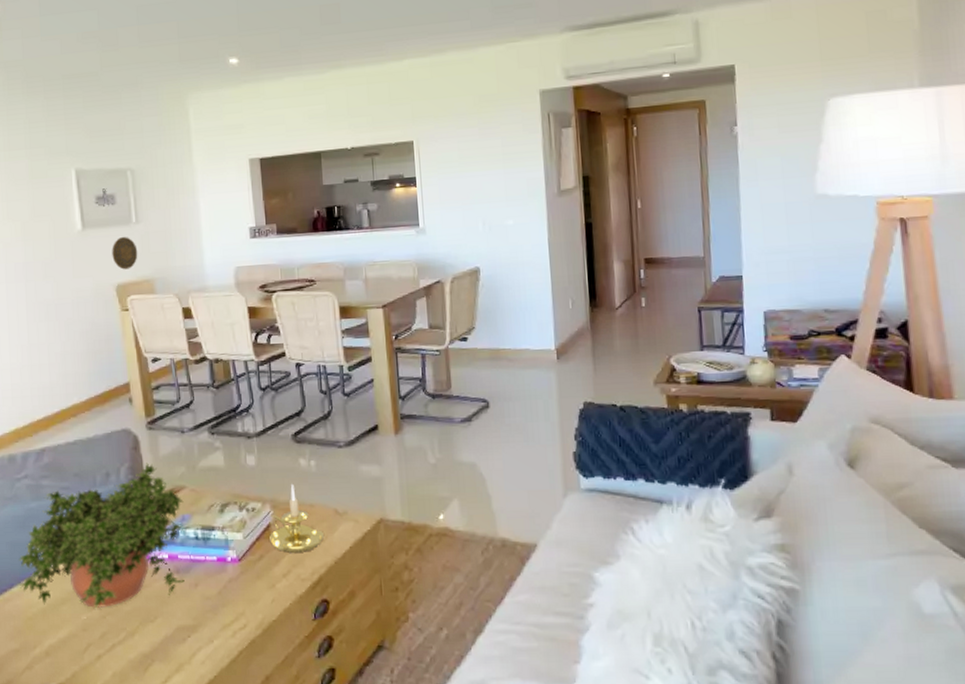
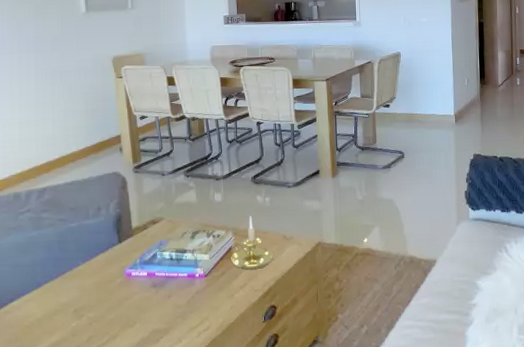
potted plant: present [17,463,185,609] -> none [17,199,162,318]
decorative plate: present [112,236,138,270] -> none [110,19,132,45]

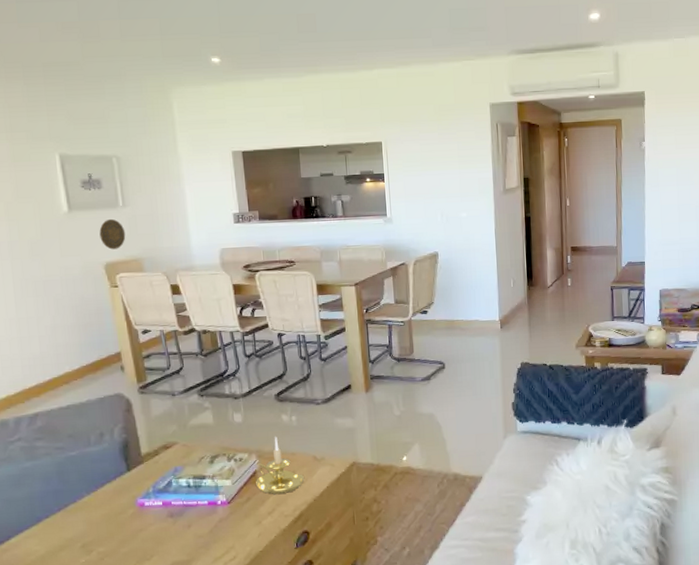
decorative plate: none [110,19,132,45] -> present [99,218,126,250]

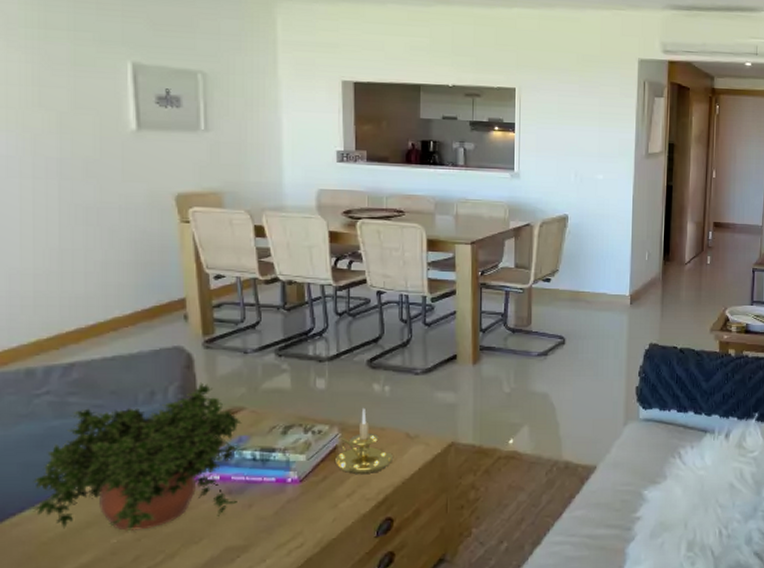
potted plant: none [15,423,178,553] -> present [30,382,242,532]
decorative plate: present [99,218,126,250] -> none [173,143,205,179]

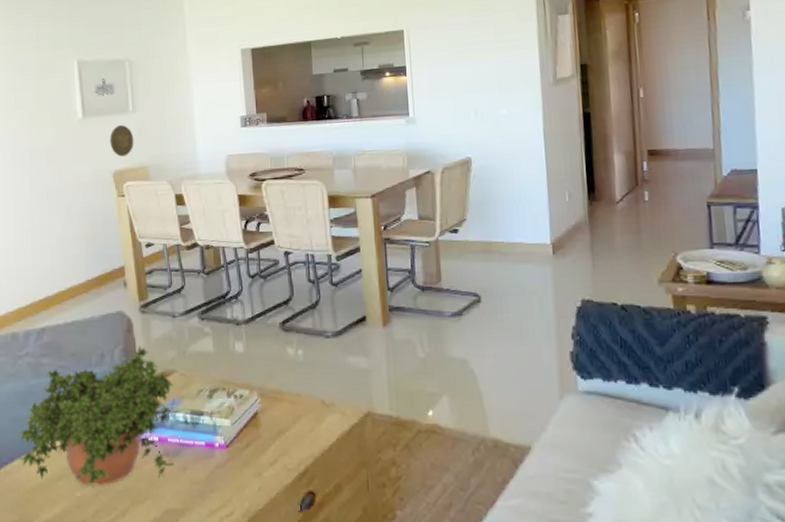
decorative plate: none [173,143,205,179] -> present [110,124,134,157]
candle holder: present [335,408,393,474] -> none [257,373,311,442]

